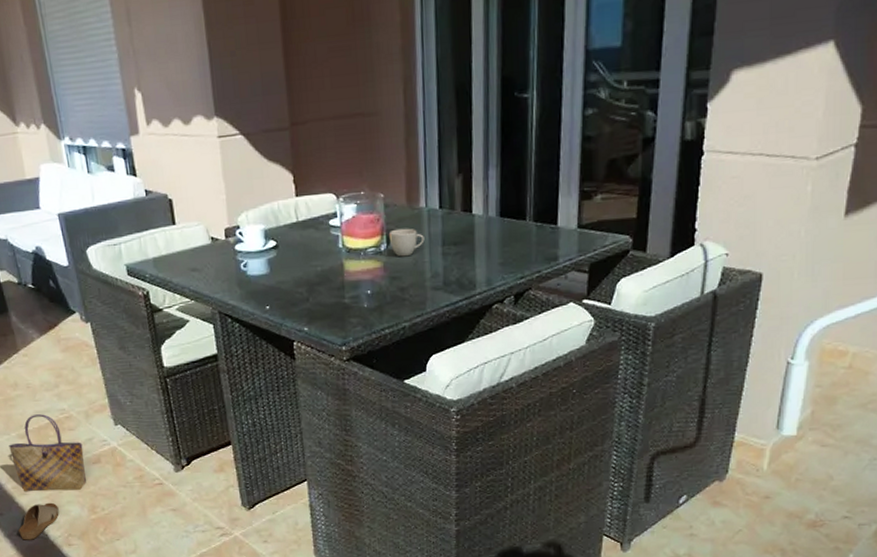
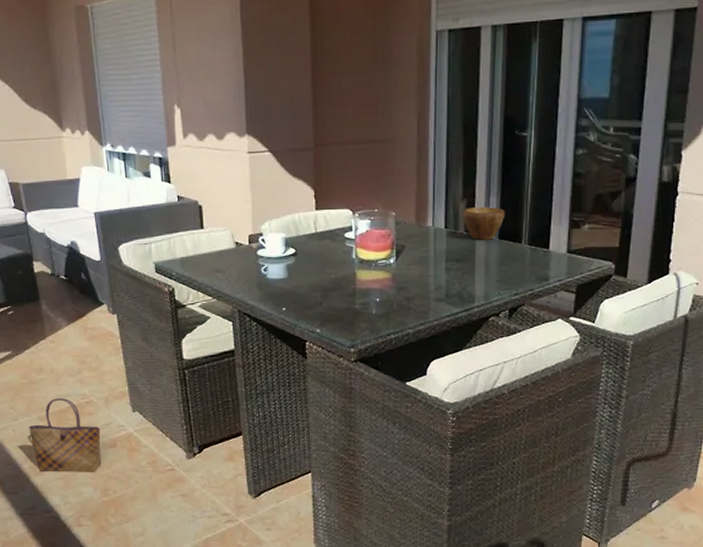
sandal: present [18,502,59,541] -> none [31,483,72,520]
cup: present [388,228,425,257] -> none [398,244,430,270]
bowl: none [458,181,507,220] -> present [462,207,505,240]

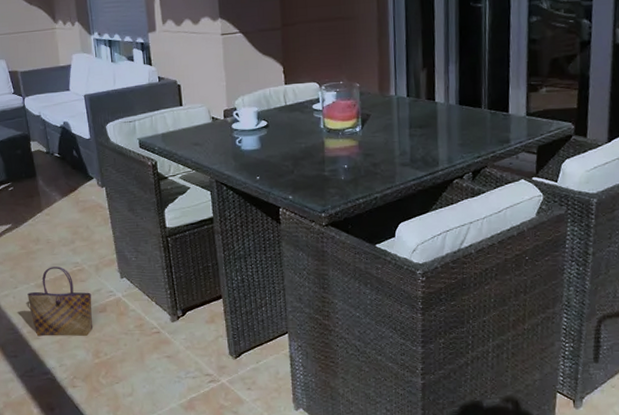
bowl: present [462,207,505,240] -> none [423,75,464,107]

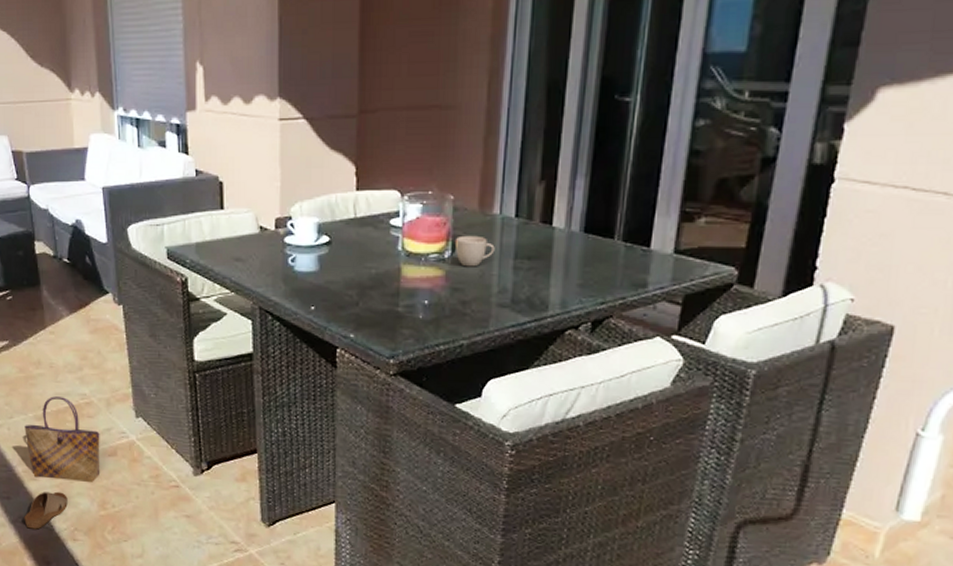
sandal: none [30,346,67,382] -> present [24,491,68,531]
cup: none [363,112,394,137] -> present [454,235,495,267]

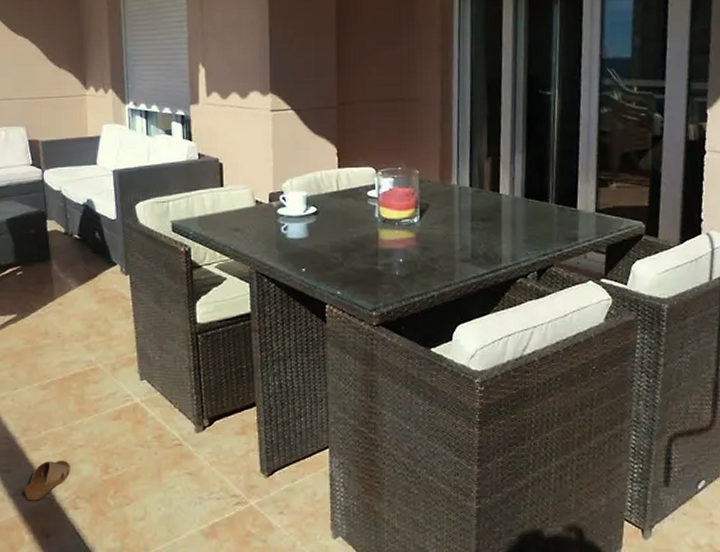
tote bag: present [24,396,100,483] -> none [29,365,105,449]
cup: present [454,235,495,267] -> none [422,203,455,229]

